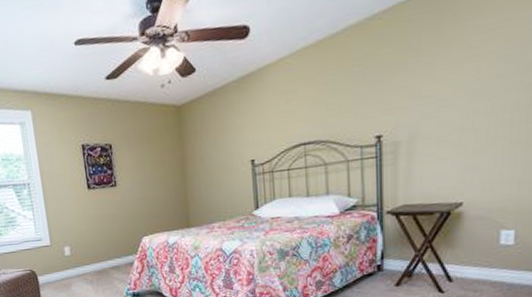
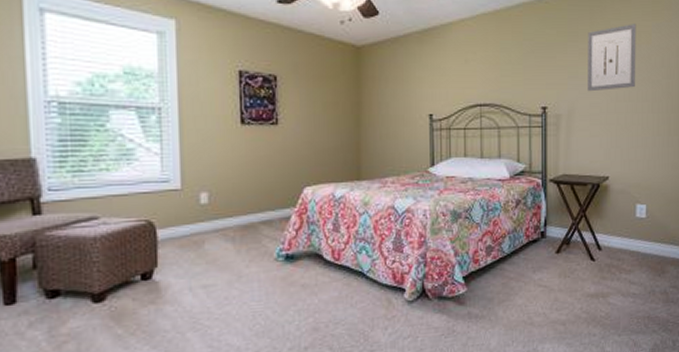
wall art: none [435,18,505,111] -> present [588,24,636,92]

